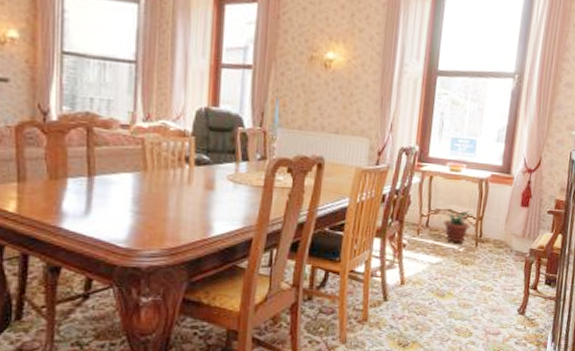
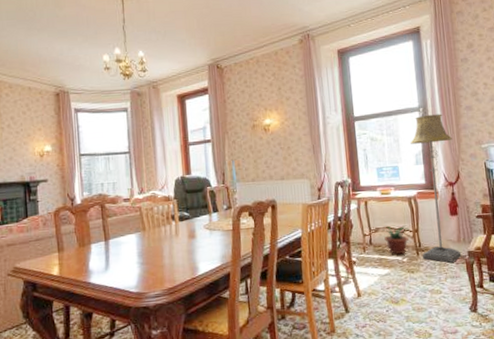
floor lamp: none [481,84,544,259] -> present [409,114,462,263]

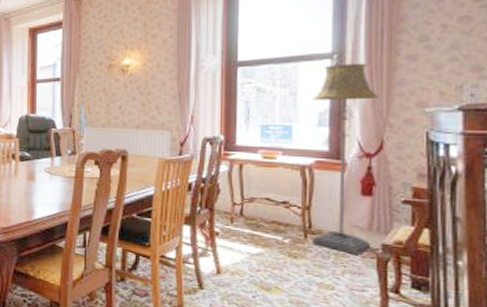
potted plant: present [382,225,410,255] -> none [259,196,298,234]

